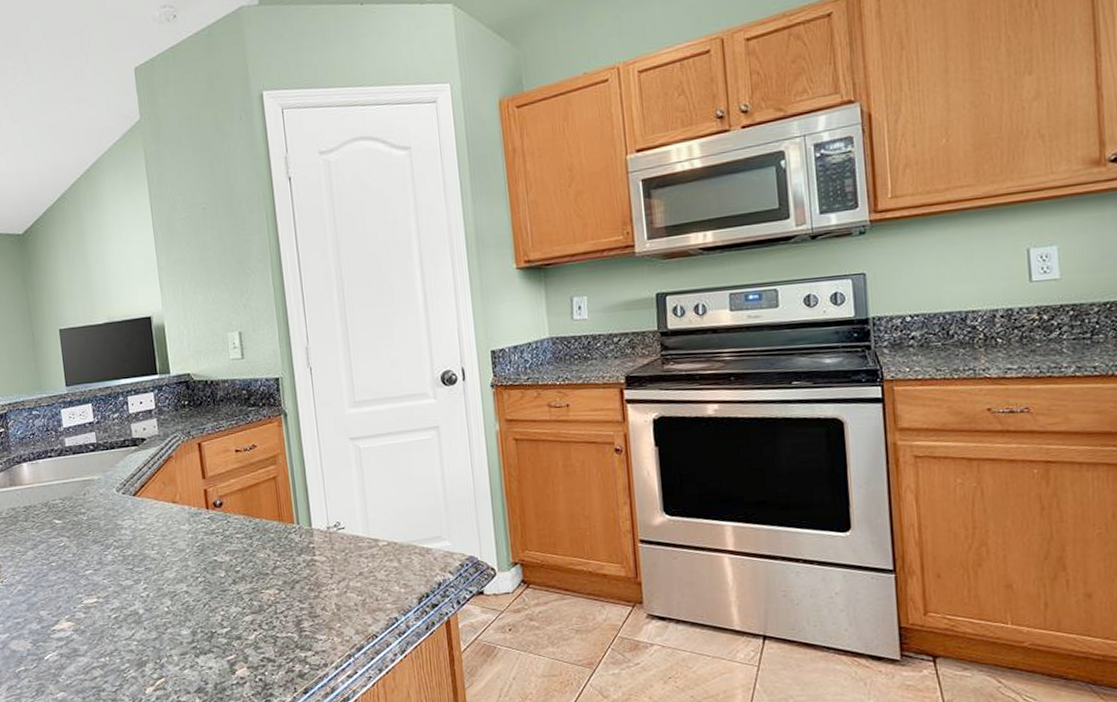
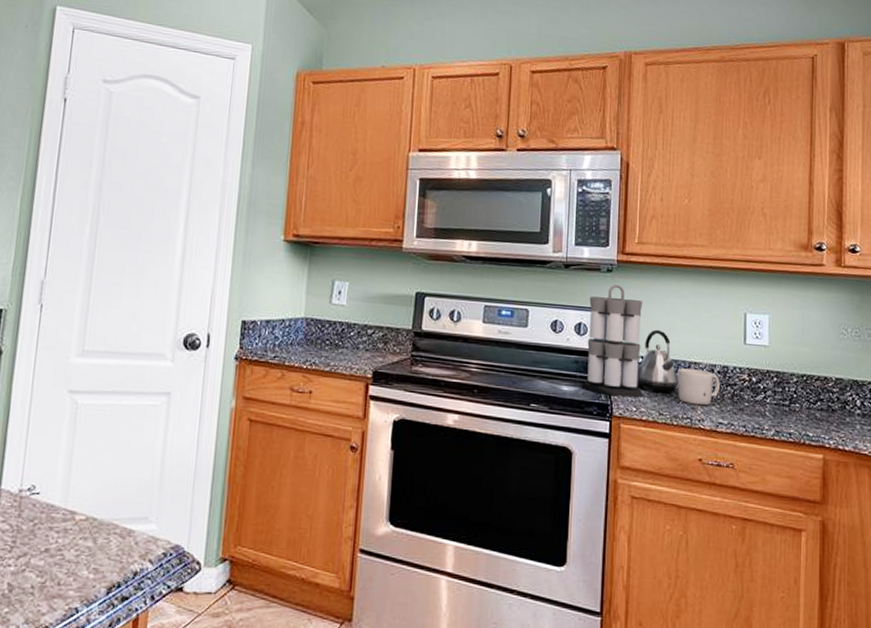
spice rack: none [843,246,916,361] -> present [581,285,643,398]
kettle: none [906,284,956,350] -> present [637,329,679,394]
mug: none [953,317,1005,355] -> present [677,368,720,406]

